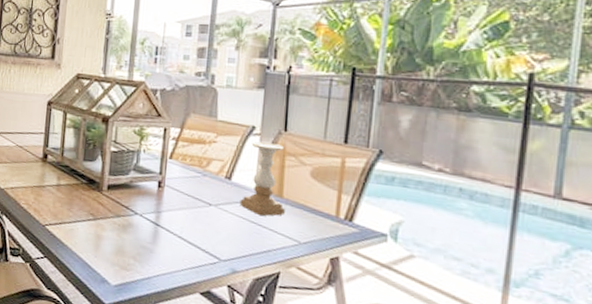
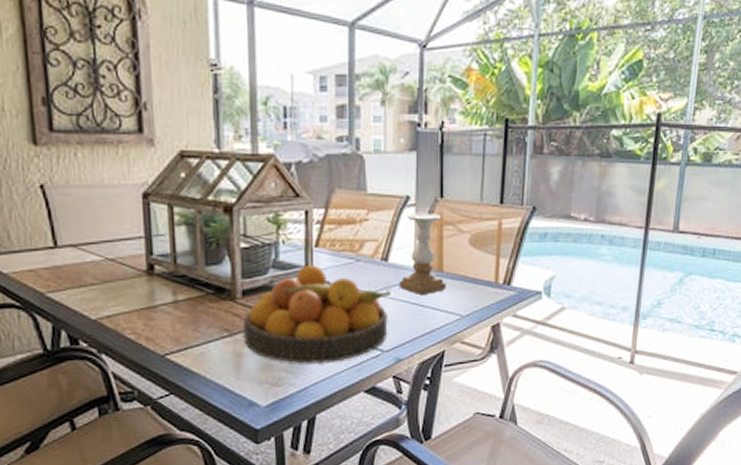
fruit bowl: none [103,173,232,261] -> present [242,265,391,364]

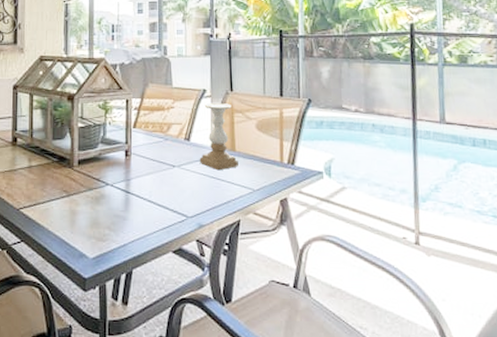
fruit bowl: present [242,265,391,364] -> none [77,142,193,224]

